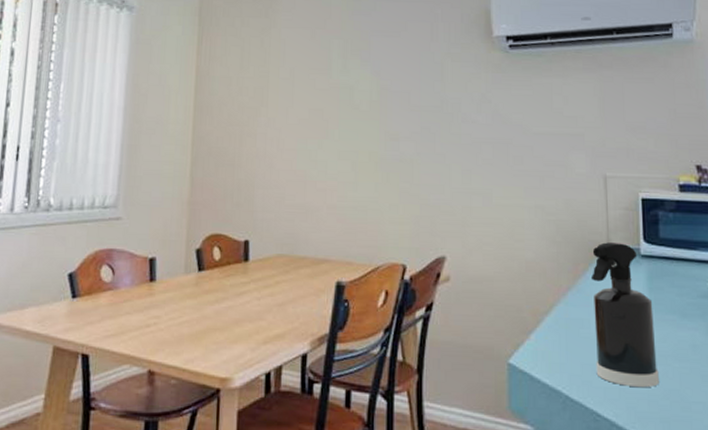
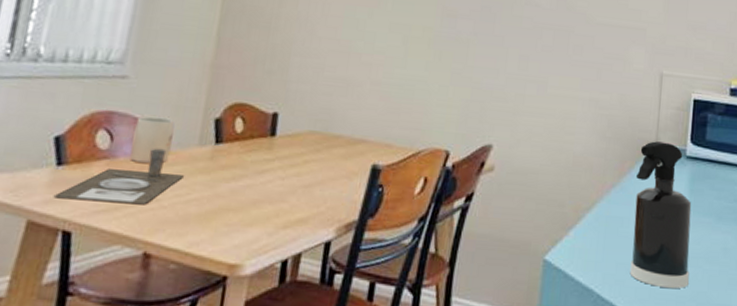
place setting: none [72,278,175,327] -> present [53,148,184,204]
mug: none [129,251,163,292] -> present [130,116,175,163]

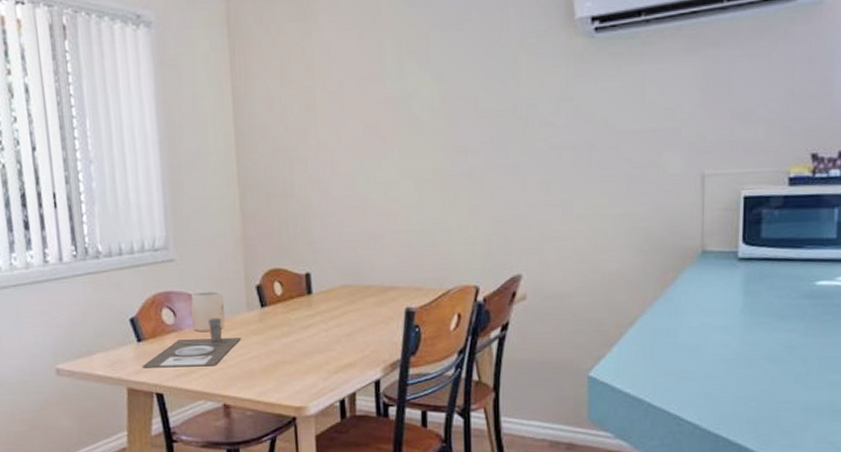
spray bottle: present [629,141,692,289] -> none [680,247,749,392]

